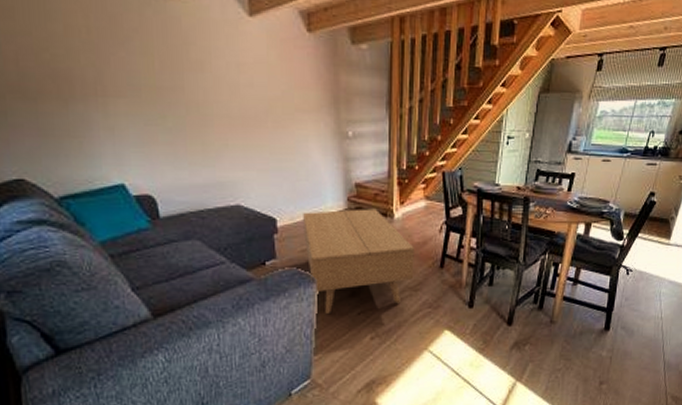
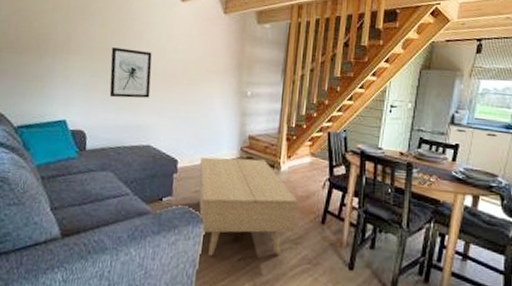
wall art: none [165,84,229,151] -> present [109,47,152,98]

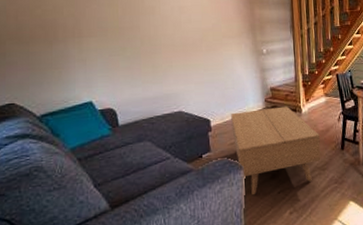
wall art: present [109,47,152,98] -> none [125,25,173,73]

